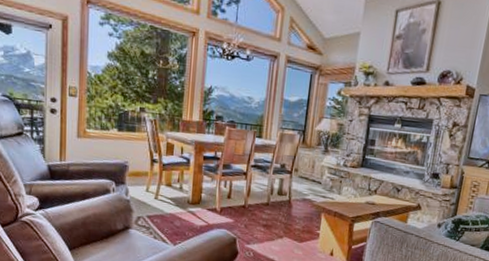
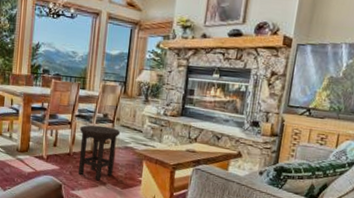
stool: none [253,176,299,234] -> present [78,125,121,181]

